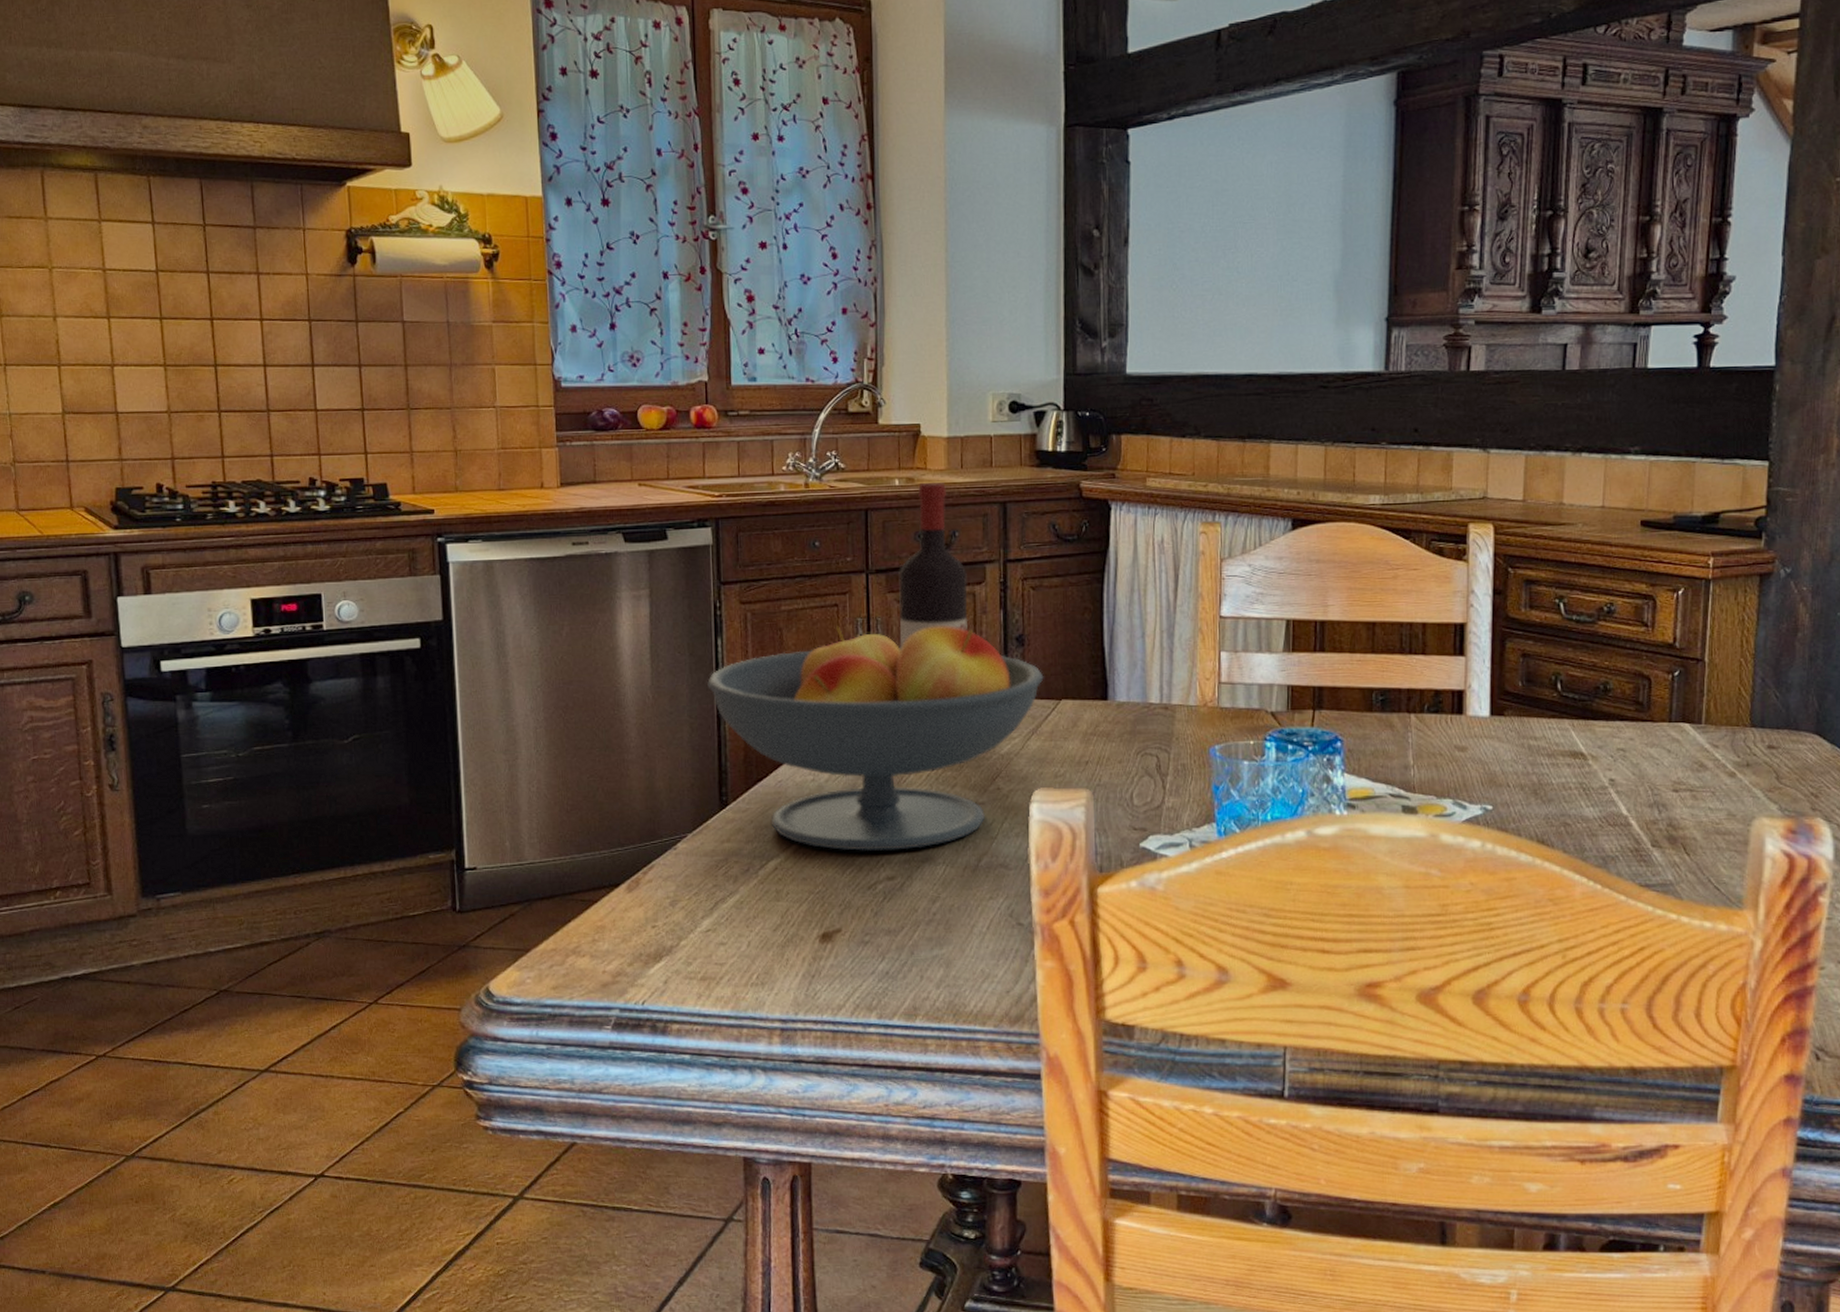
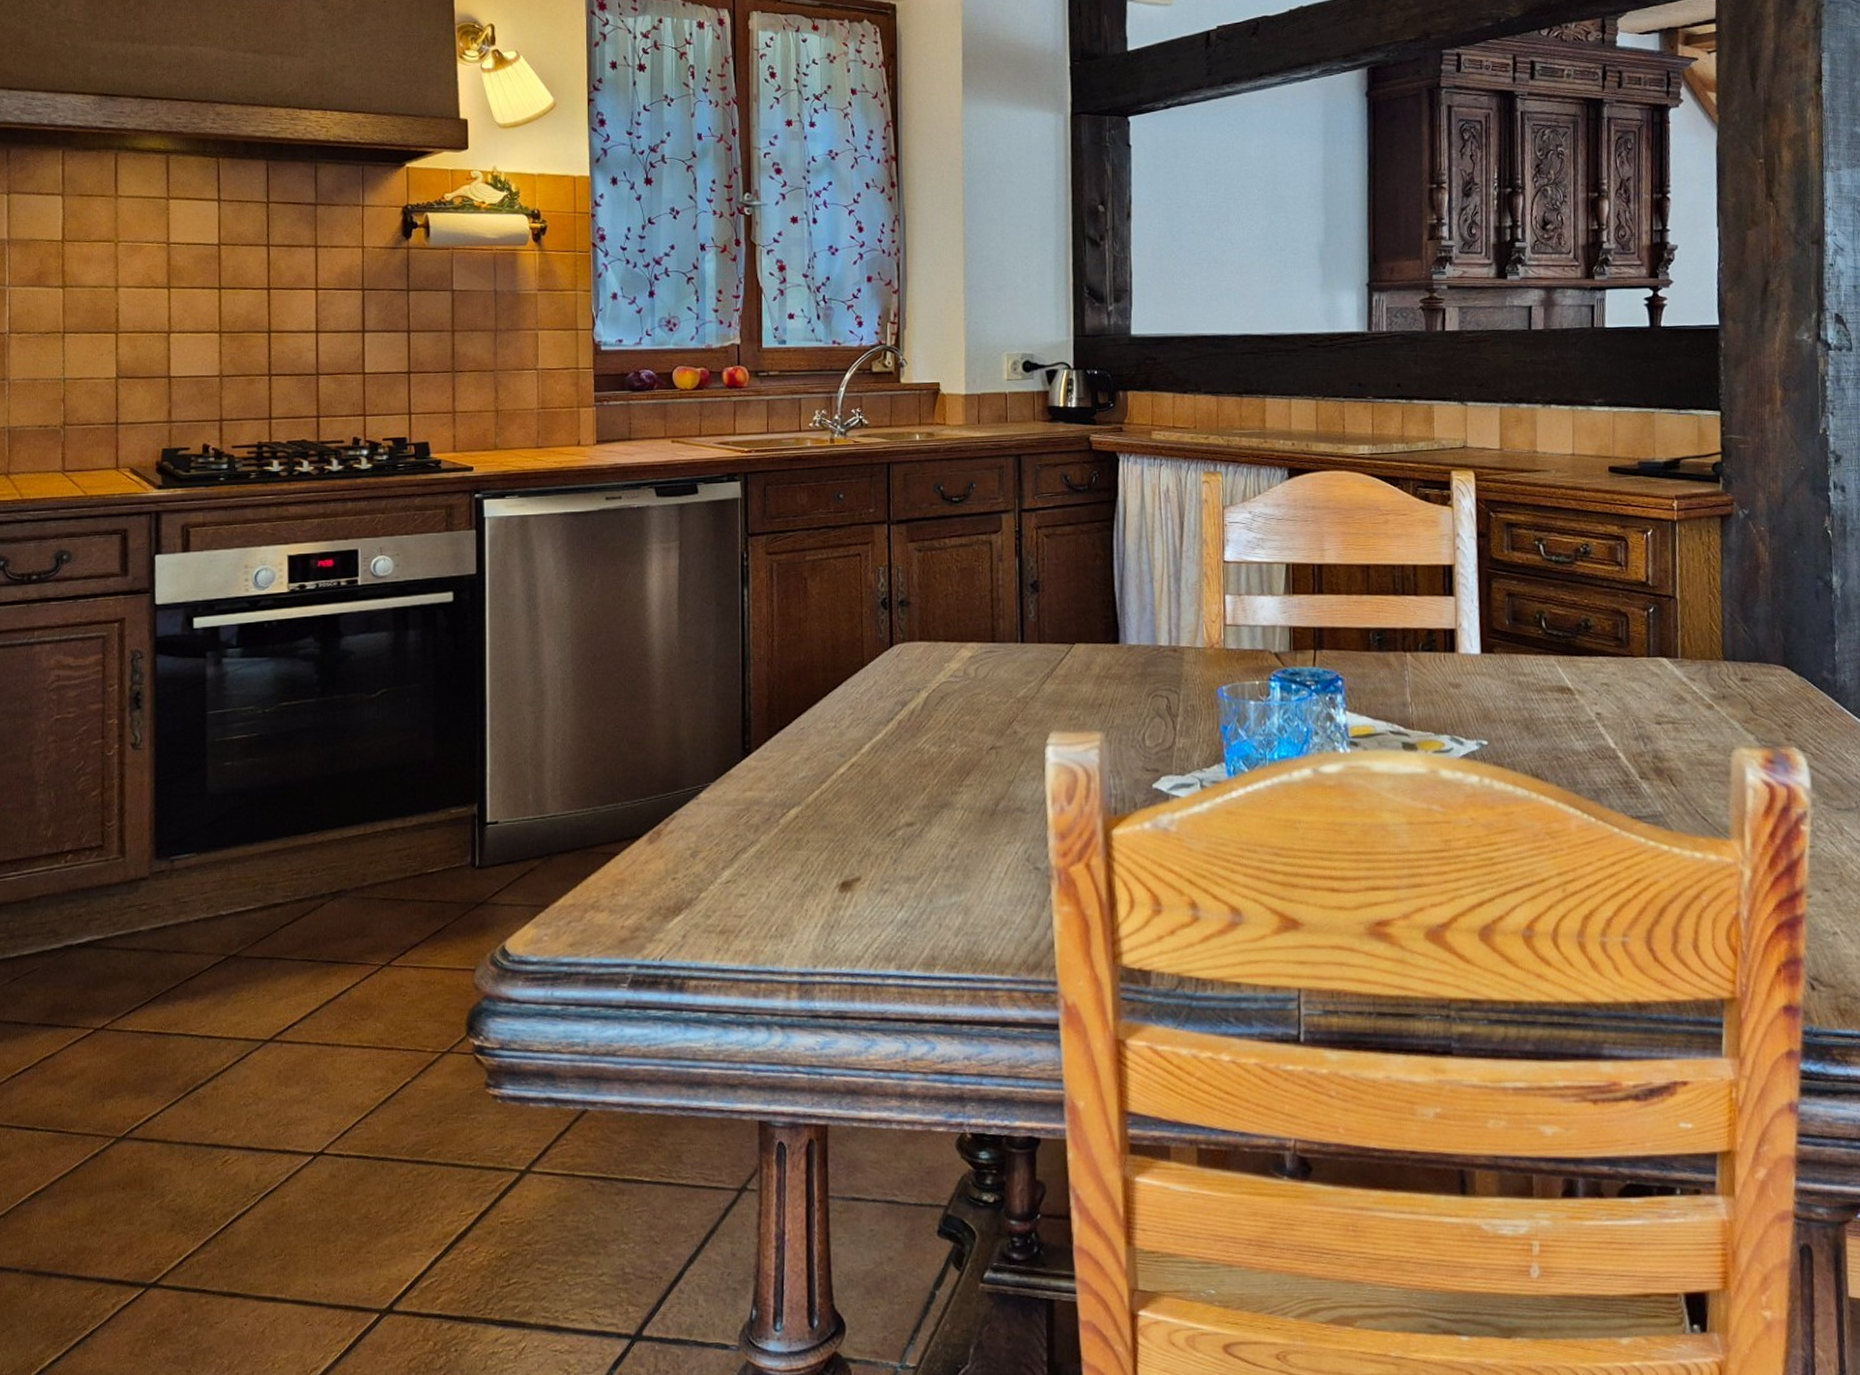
fruit bowl: present [707,626,1044,851] -> none [733,573,1058,797]
wine bottle: present [898,483,968,648] -> none [918,437,985,595]

